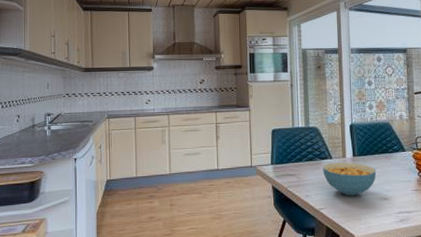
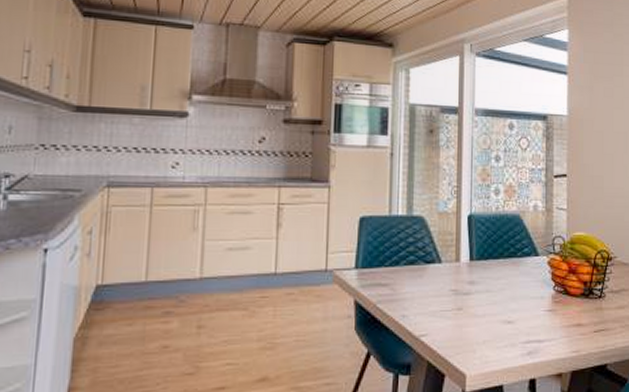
cereal bowl: present [323,162,377,196] -> none [427,268,500,317]

